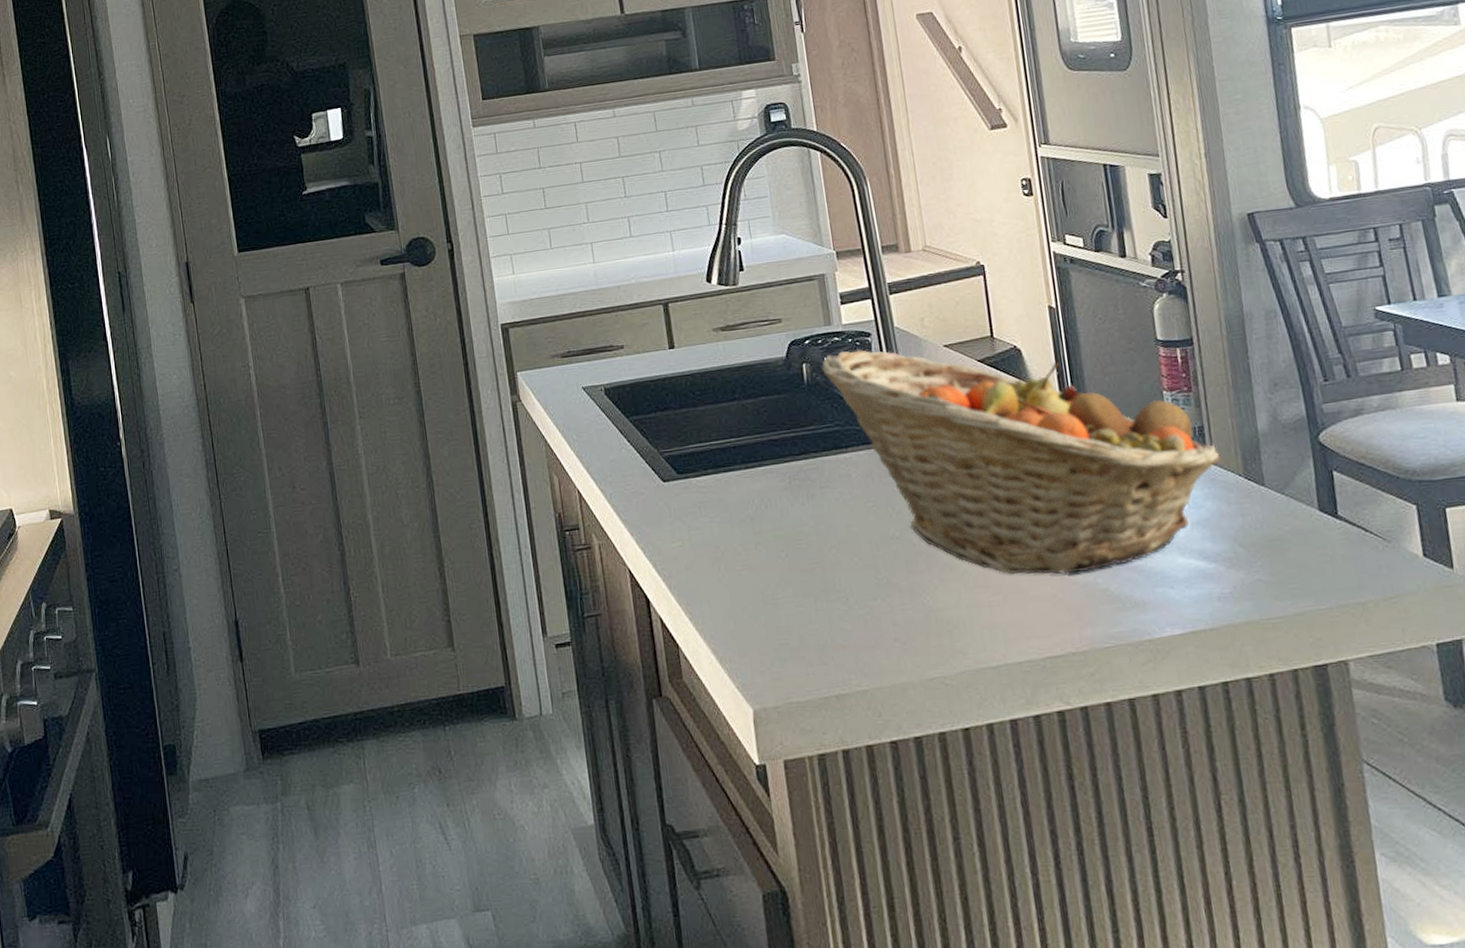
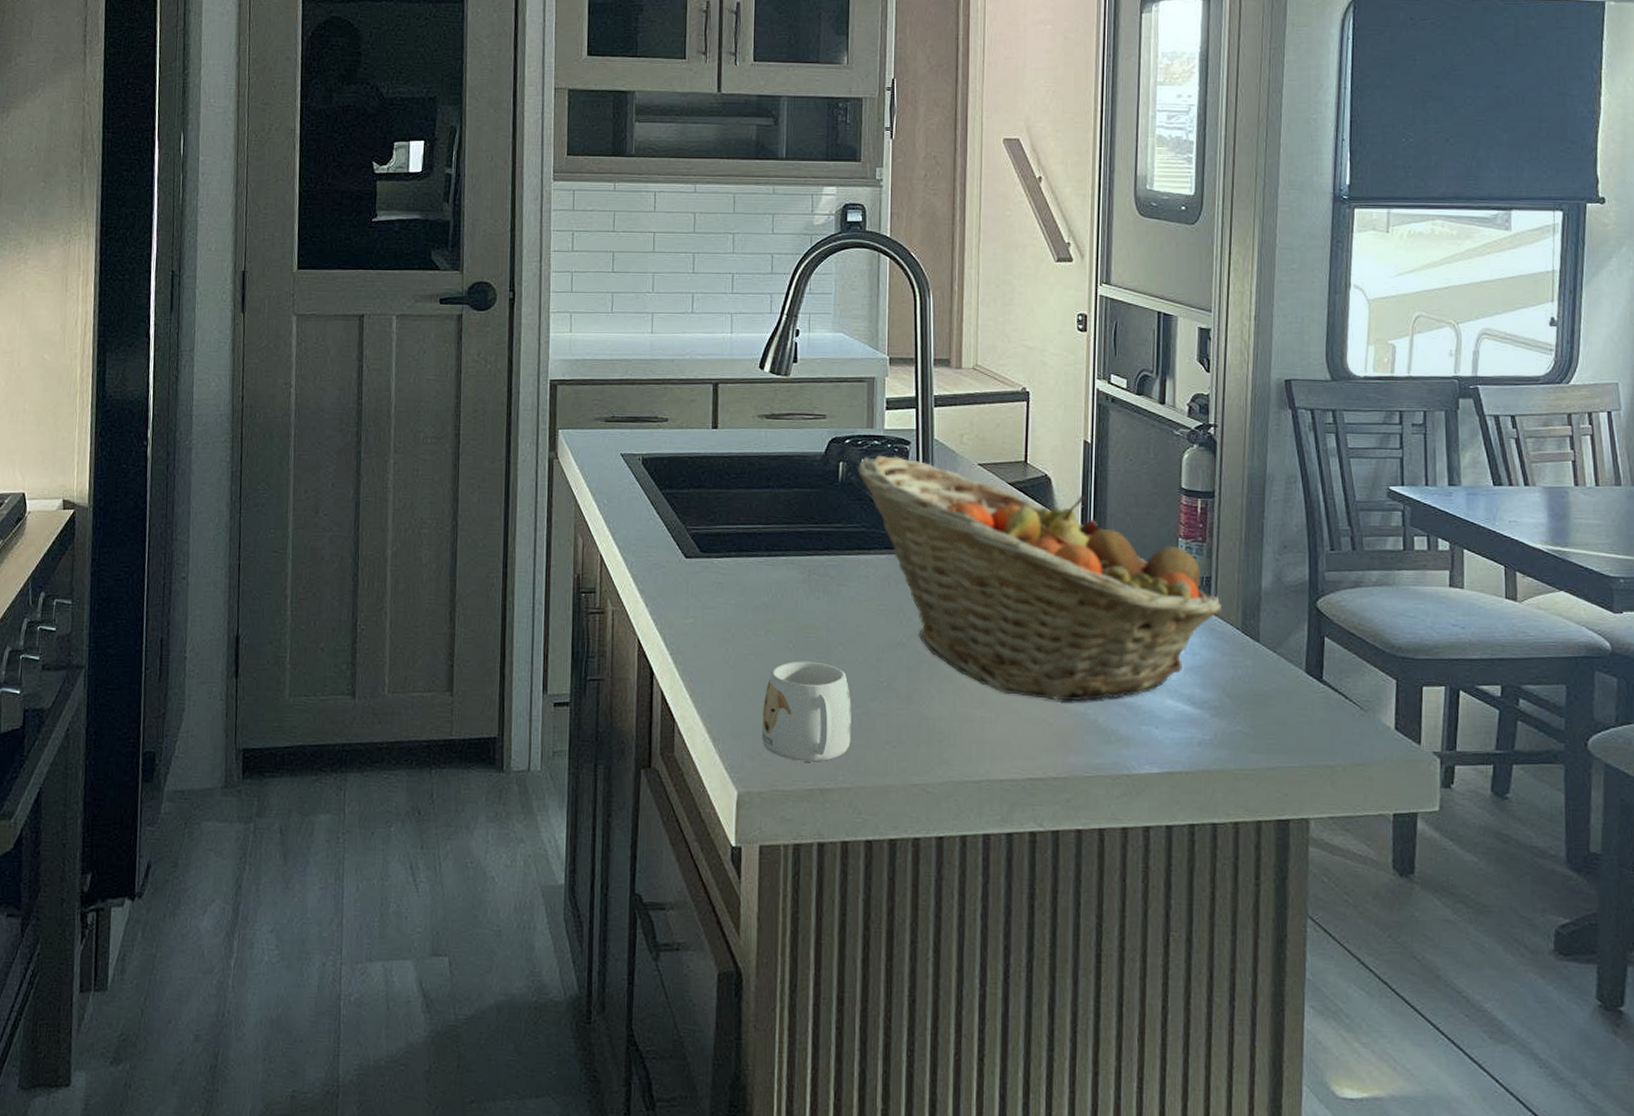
mug: none [764,568,860,671] -> present [762,661,851,762]

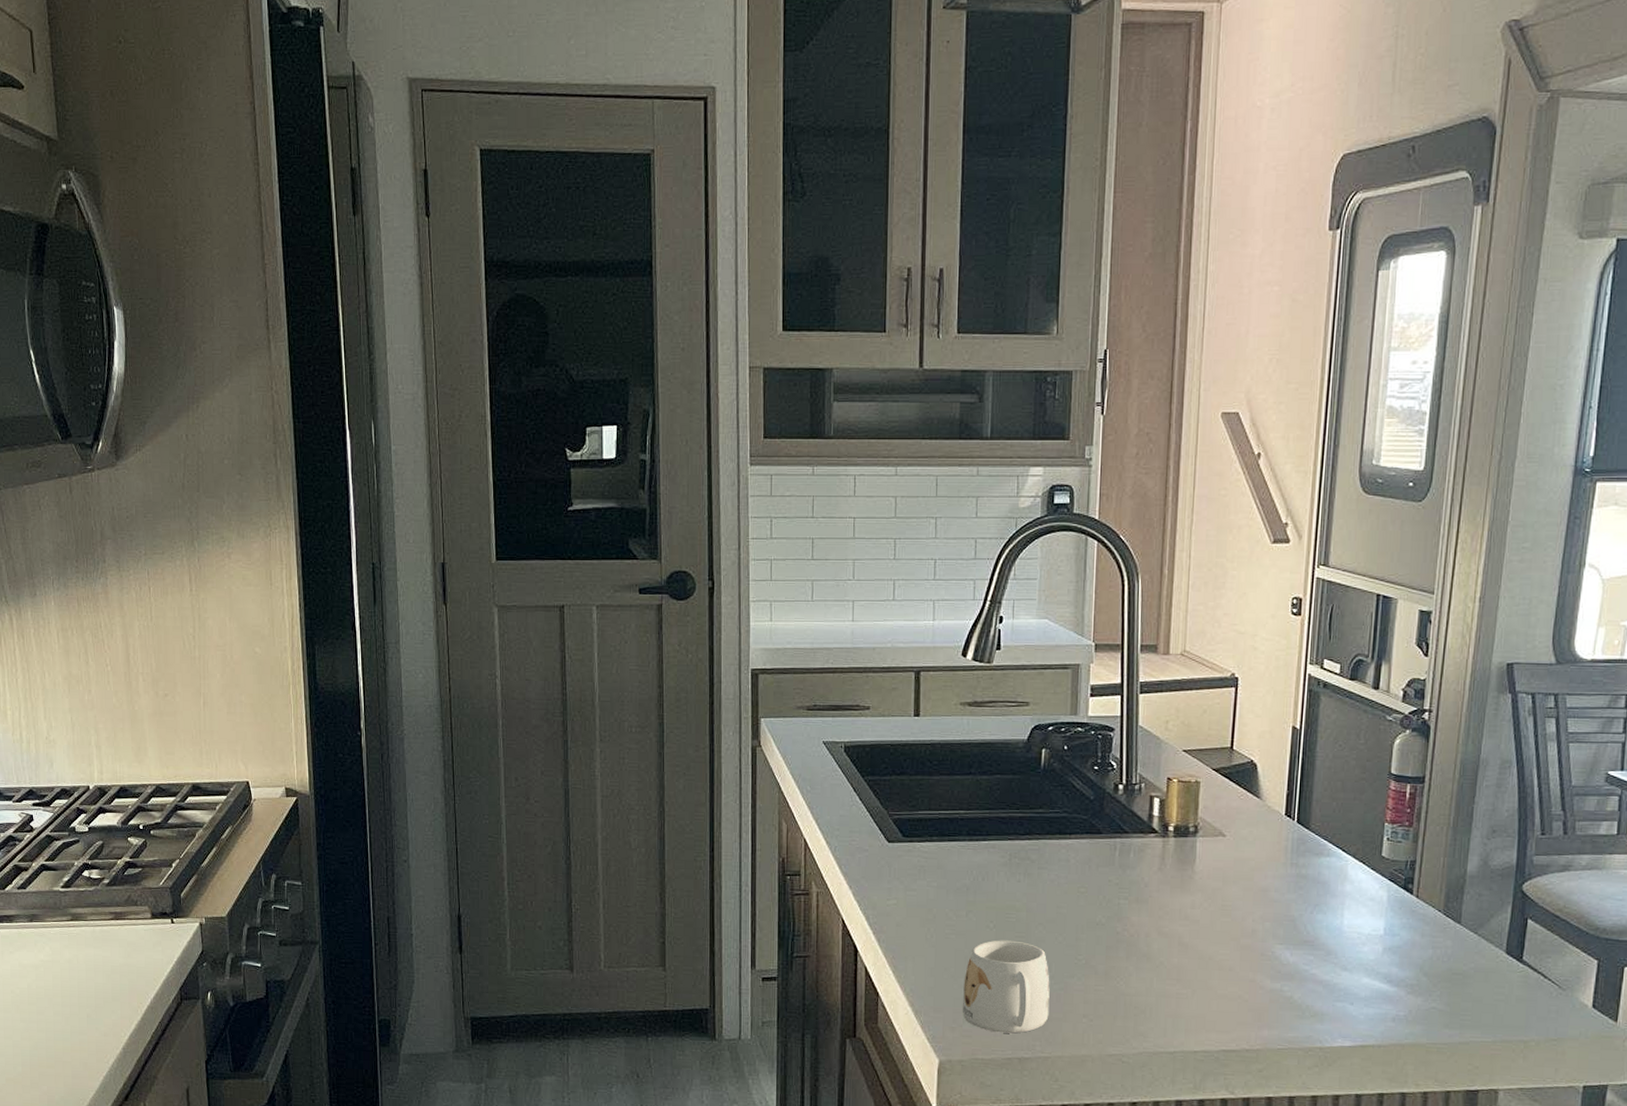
fruit basket: present [858,455,1223,702] -> none [1060,741,1426,979]

